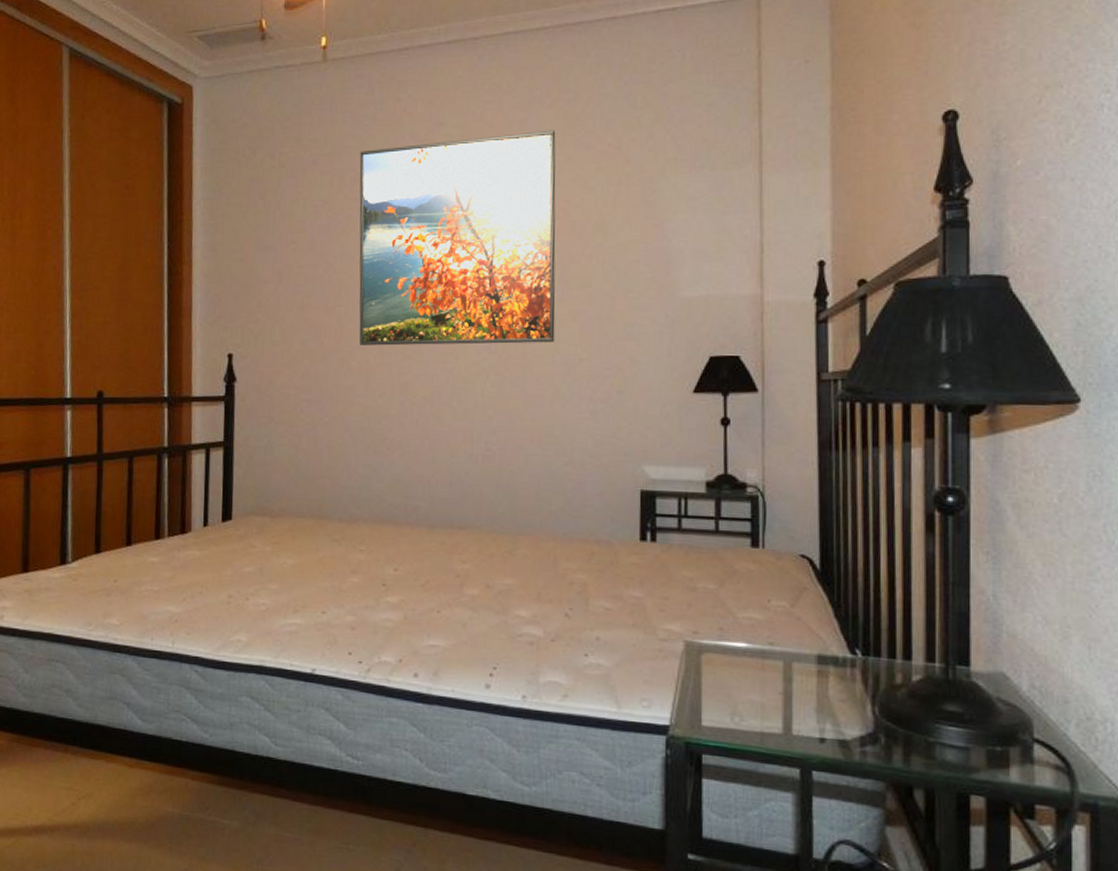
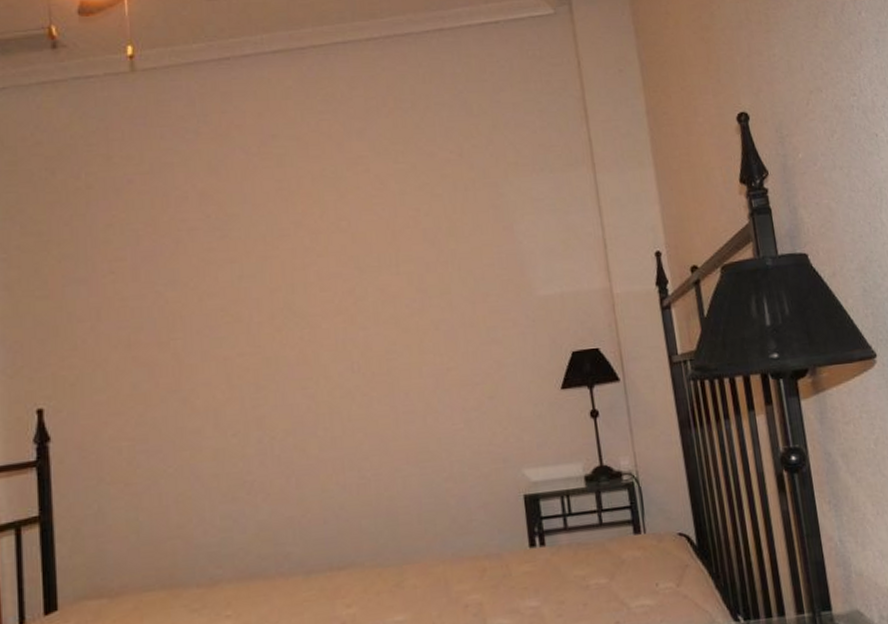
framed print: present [359,130,556,346] -> none [184,139,420,381]

